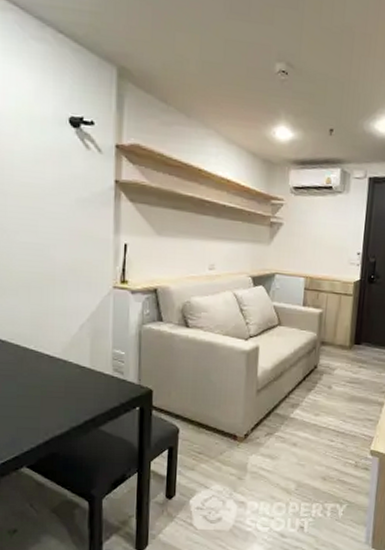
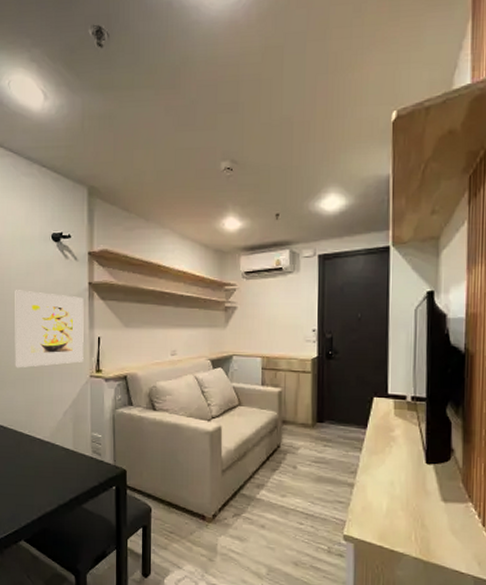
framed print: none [17,180,108,274] -> present [15,290,84,368]

